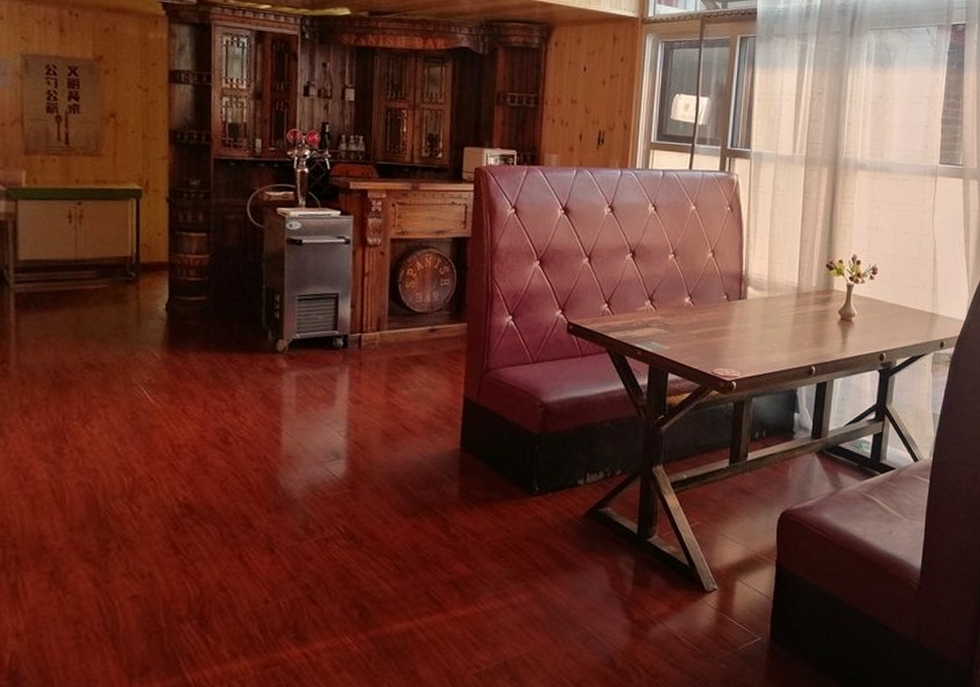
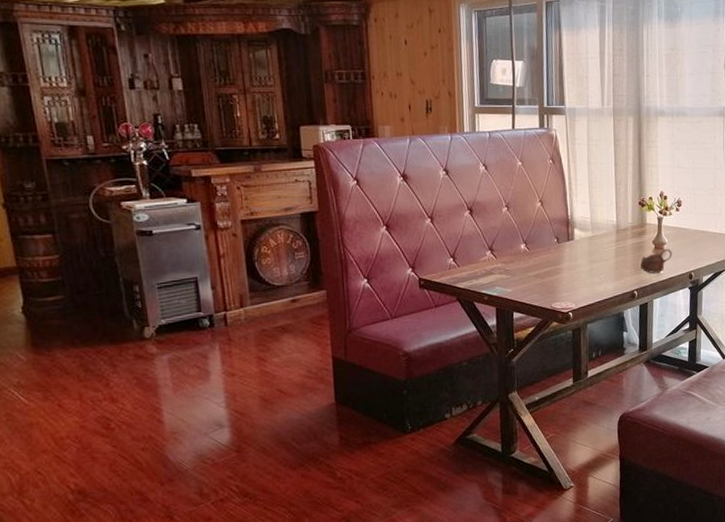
cup: none [821,322,862,349] -> present [640,249,673,273]

